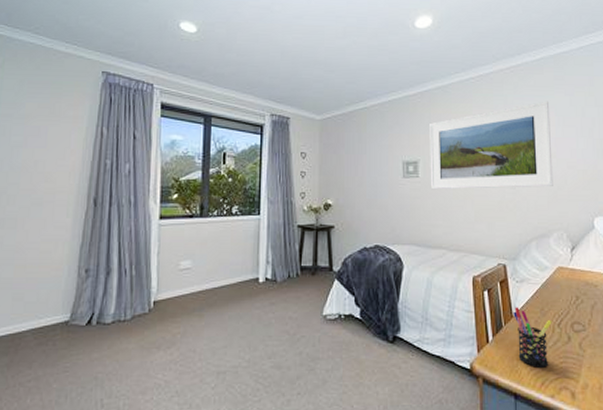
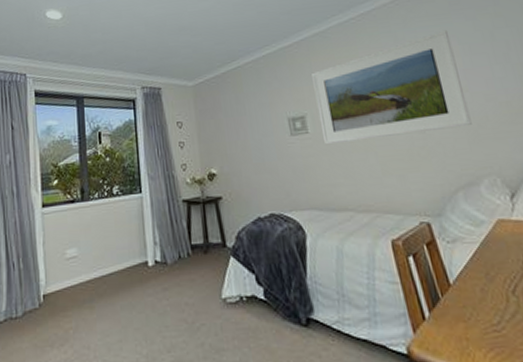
pen holder: present [512,307,552,367] -> none [448,272,509,348]

